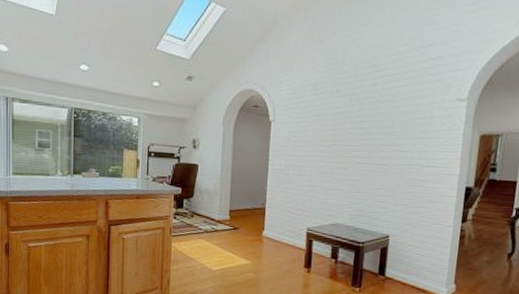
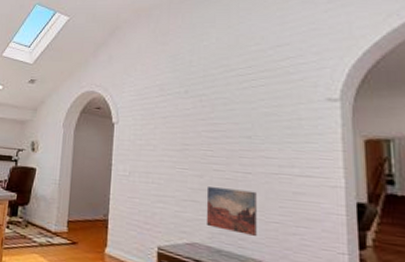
wall art: none [348,177,390,217] -> present [206,187,257,237]

